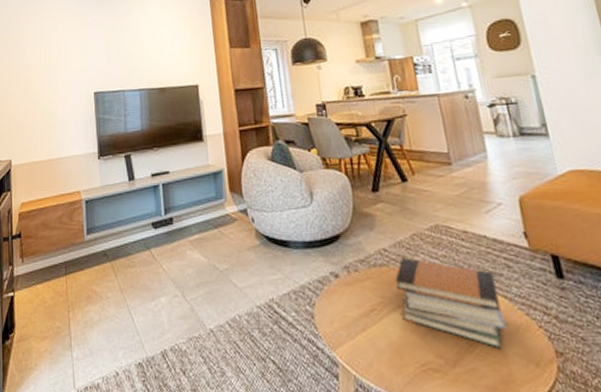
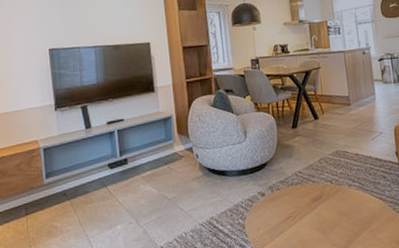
book stack: present [394,257,507,348] -> none [306,176,380,235]

